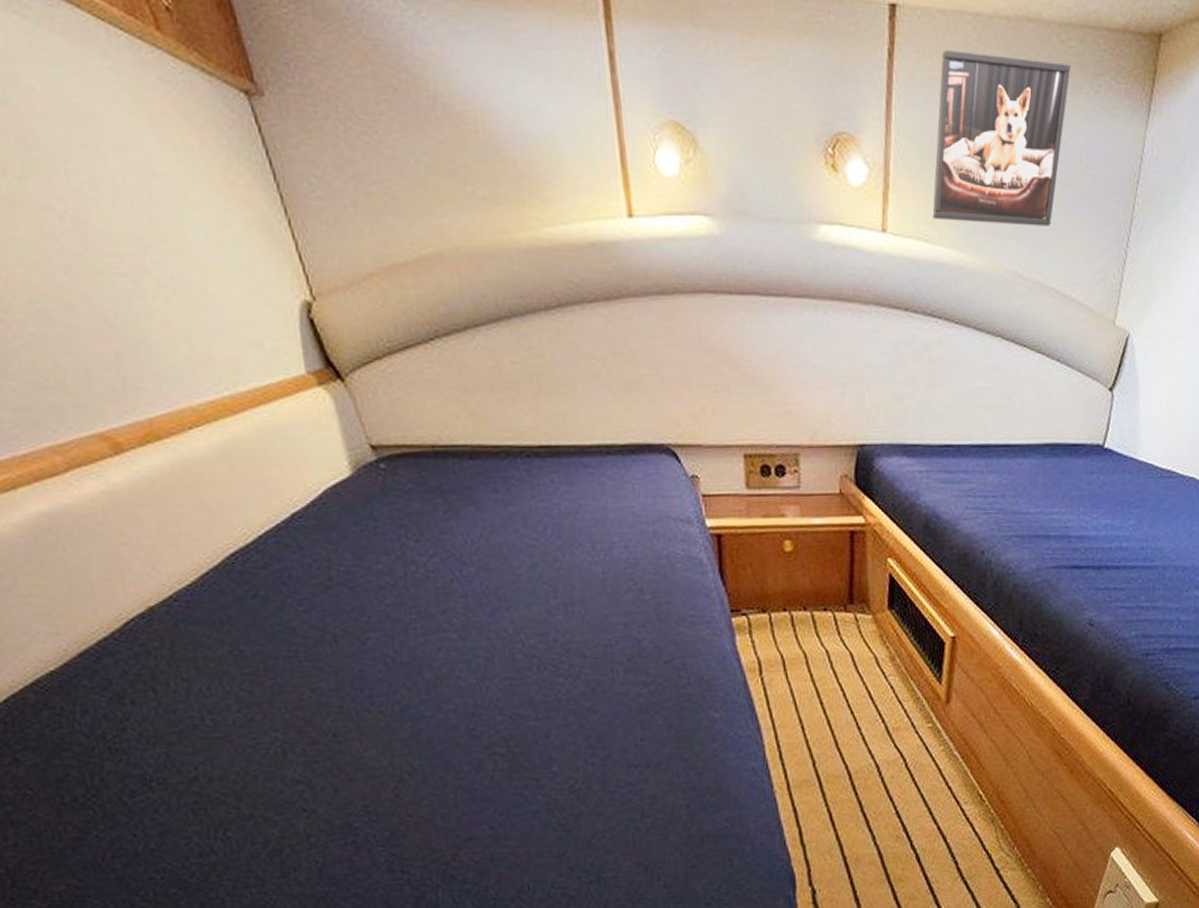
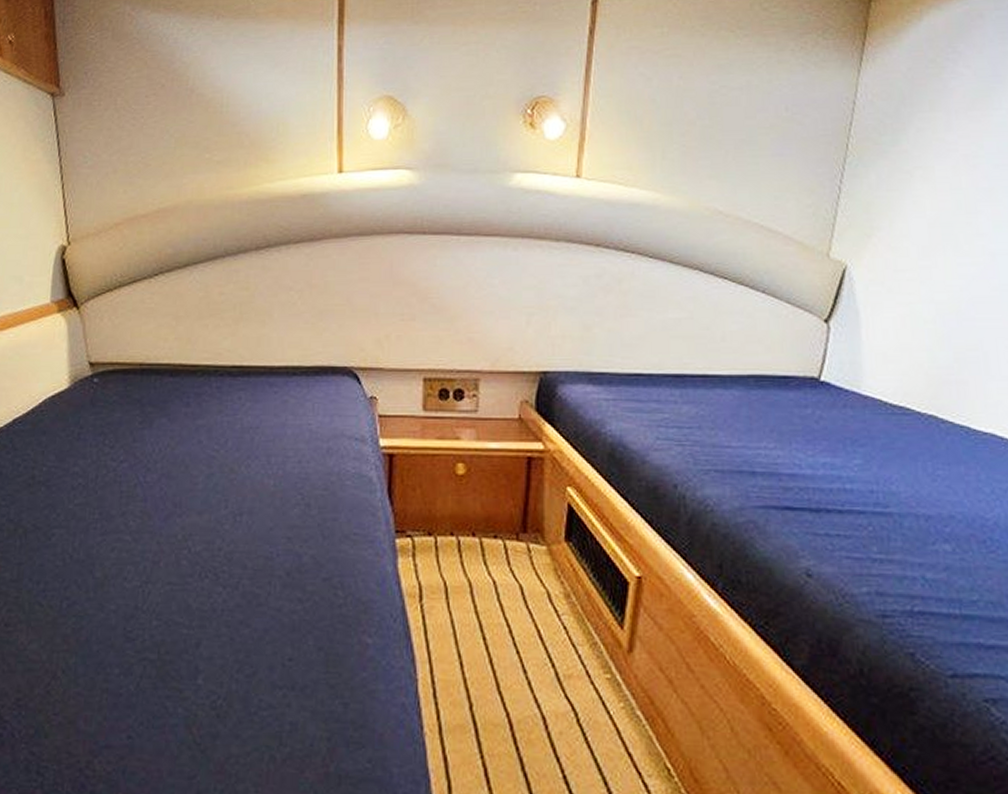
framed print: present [932,50,1071,226] -> none [628,24,774,168]

